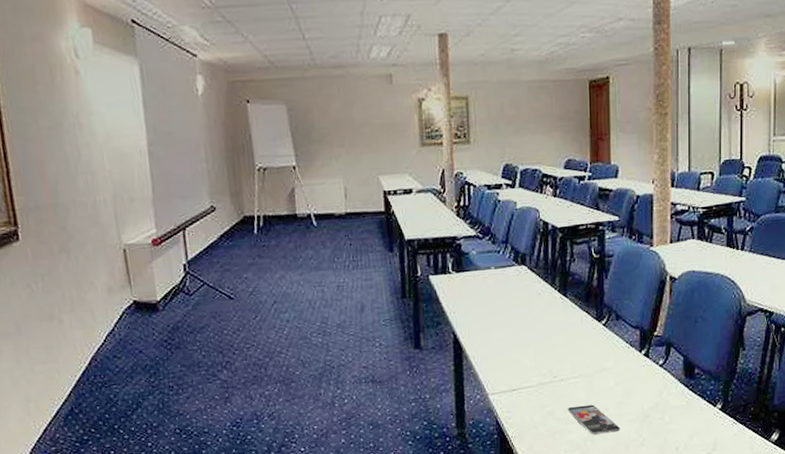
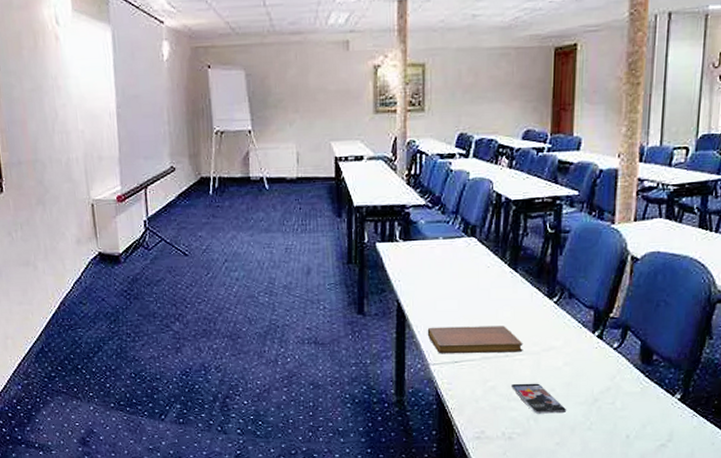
notebook: none [484,351,577,384] -> present [427,326,523,354]

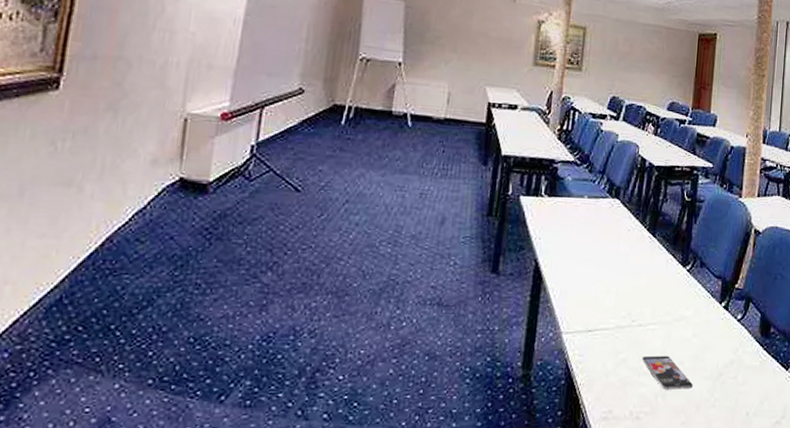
notebook: present [427,326,523,354] -> none [563,291,657,322]

